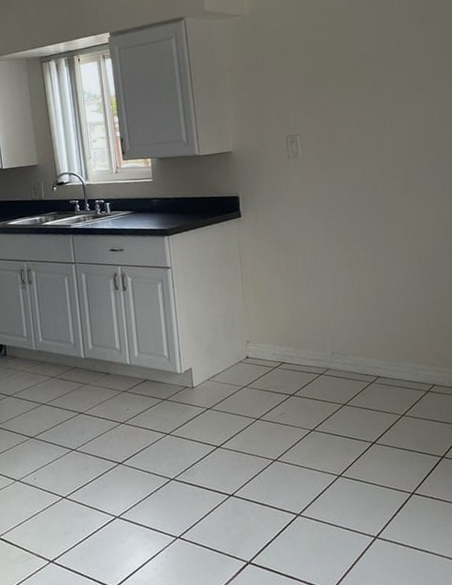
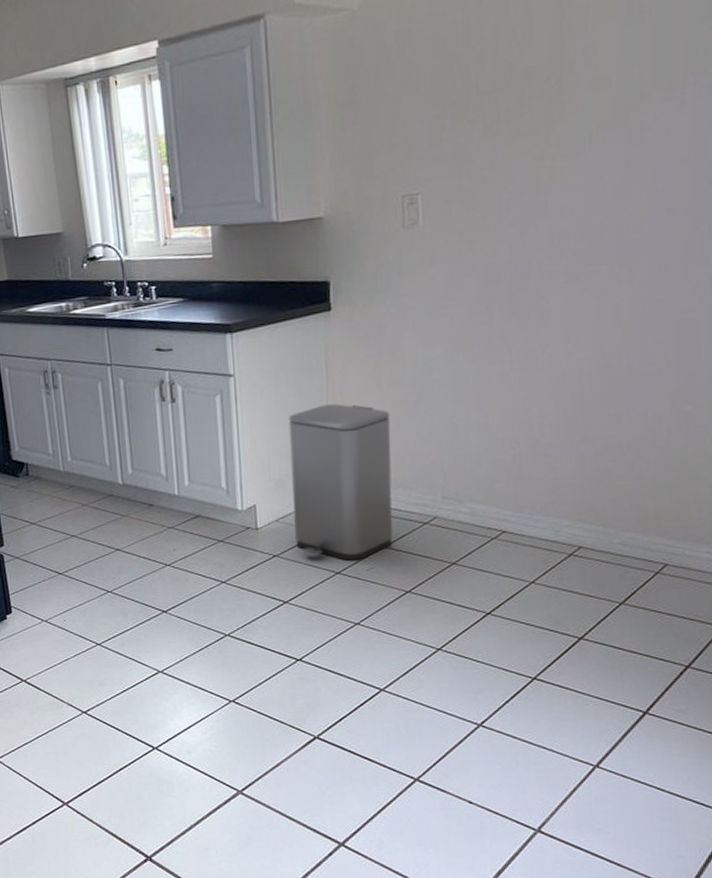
pedal bin: none [213,286,298,409] -> present [288,404,393,561]

